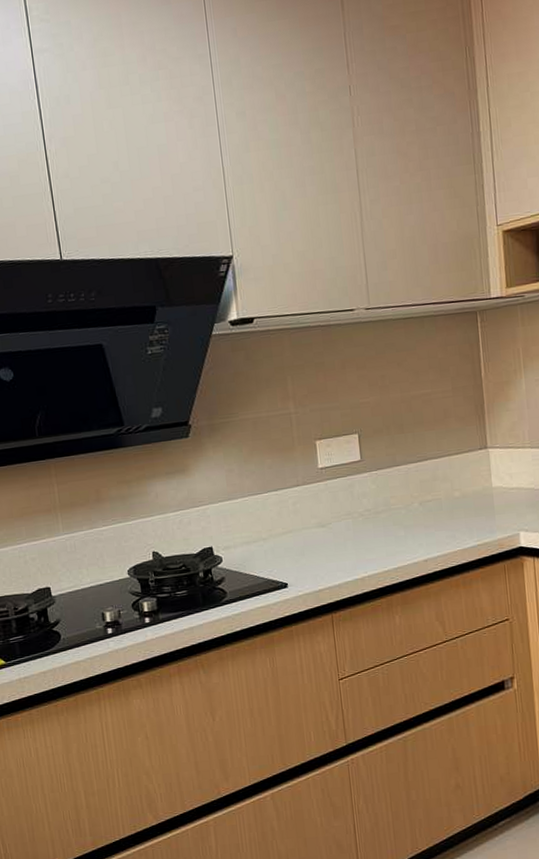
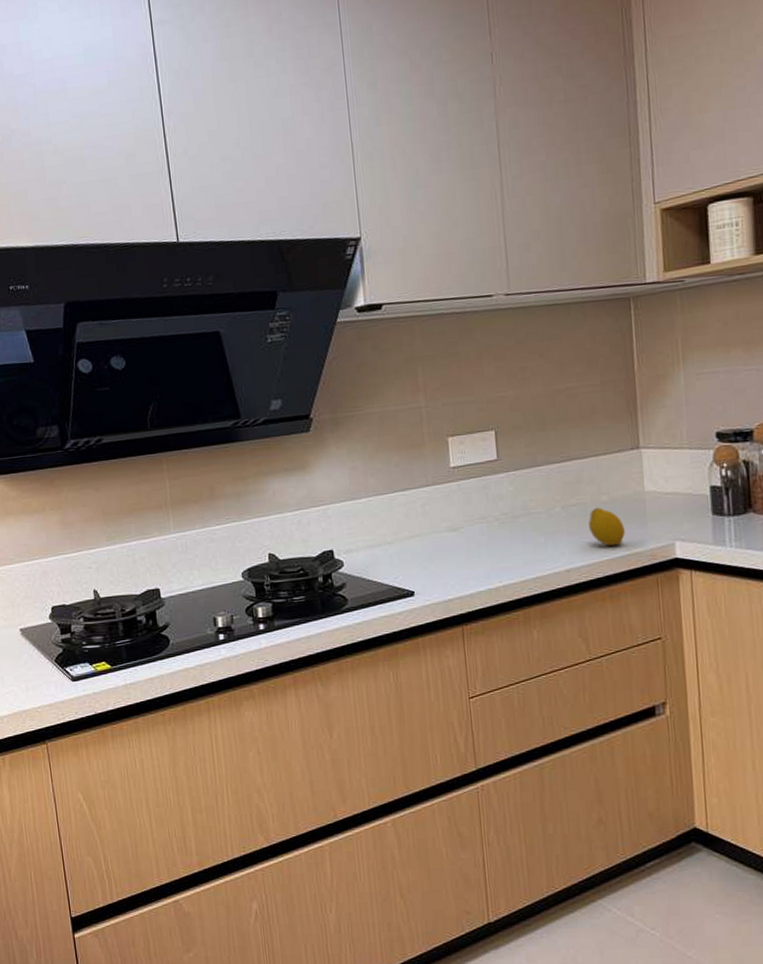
fruit: none [442,502,476,538] -> present [588,507,625,547]

